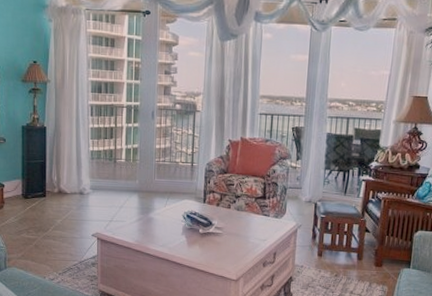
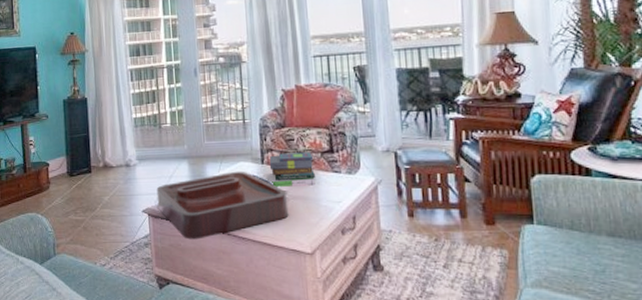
decorative tray: none [106,207,223,263] -> present [156,171,289,240]
books: none [206,195,249,225] -> present [266,152,315,187]

